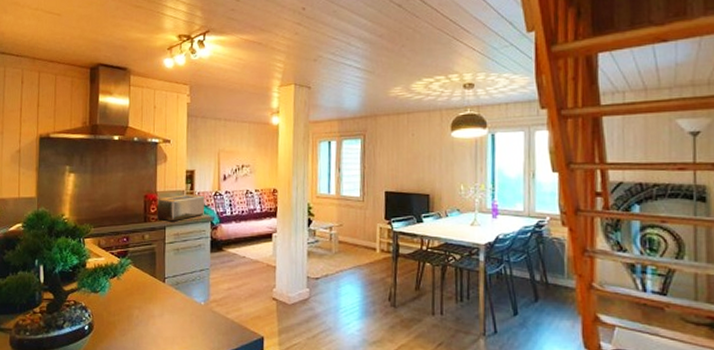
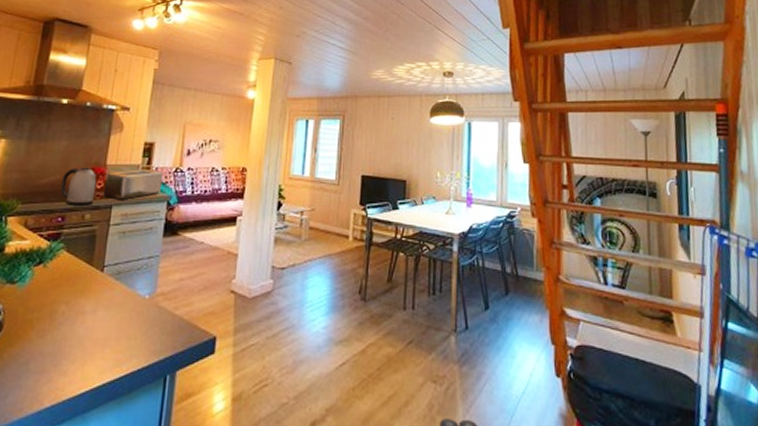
kettle: none [122,194,151,228] -> present [60,167,97,206]

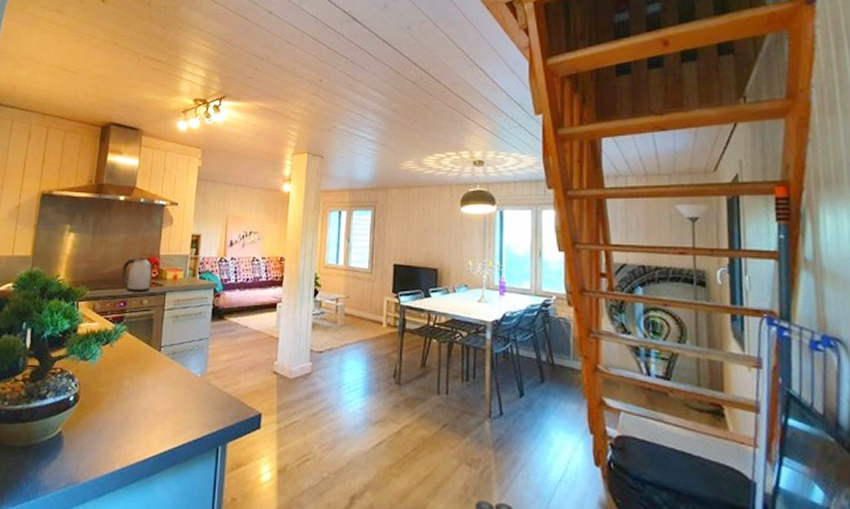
toaster: present [103,169,164,200] -> none [157,259,210,287]

